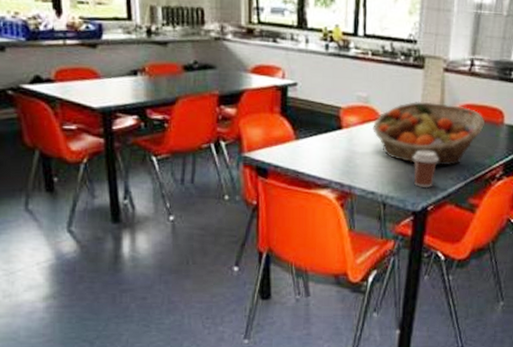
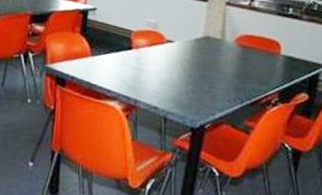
fruit basket: present [373,101,485,166] -> none [159,29,262,89]
coffee cup: present [413,150,438,189] -> none [194,73,217,108]

